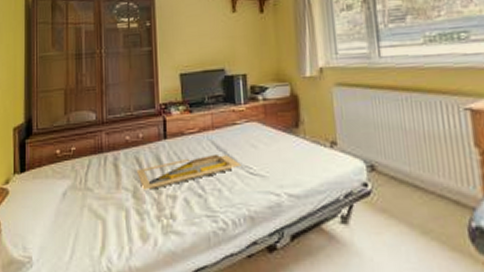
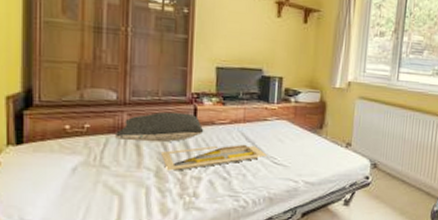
pillow: none [96,125,175,161] -> present [115,111,204,143]

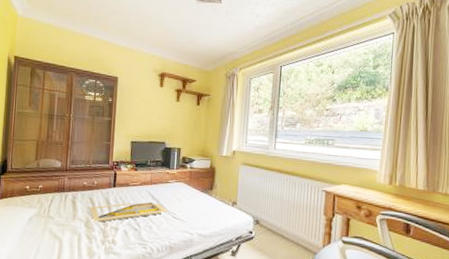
pillow: present [115,111,204,143] -> none [59,176,121,200]

